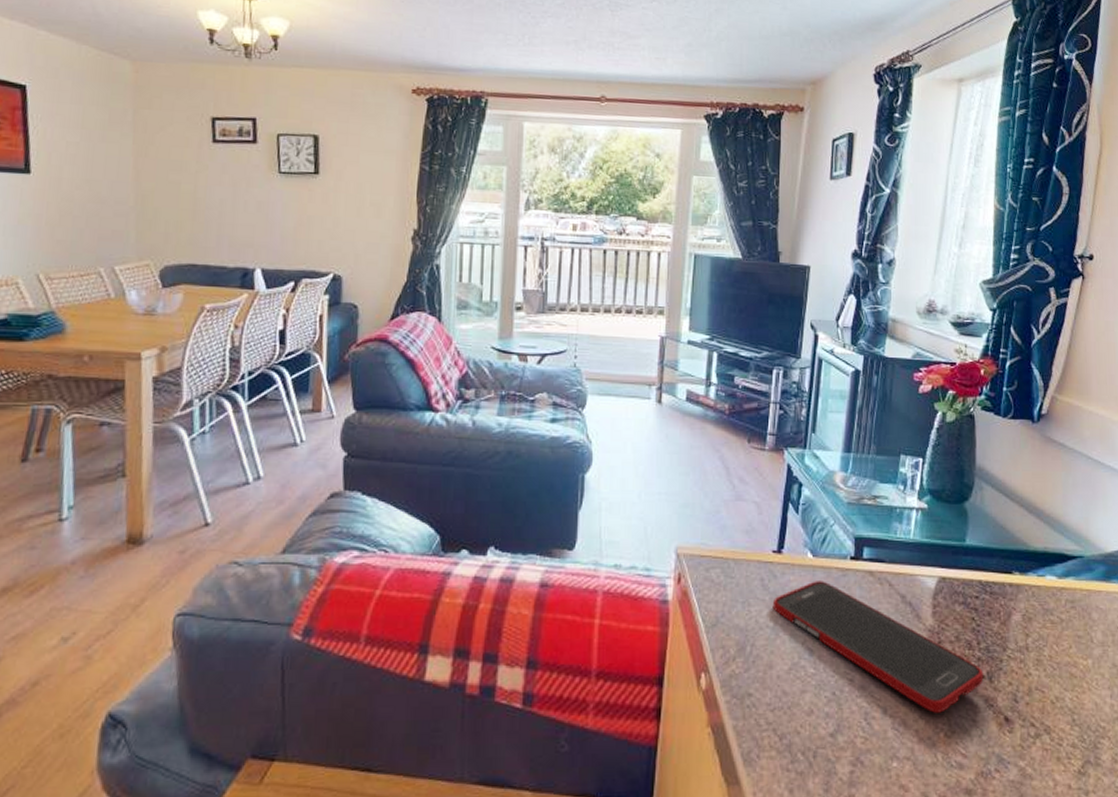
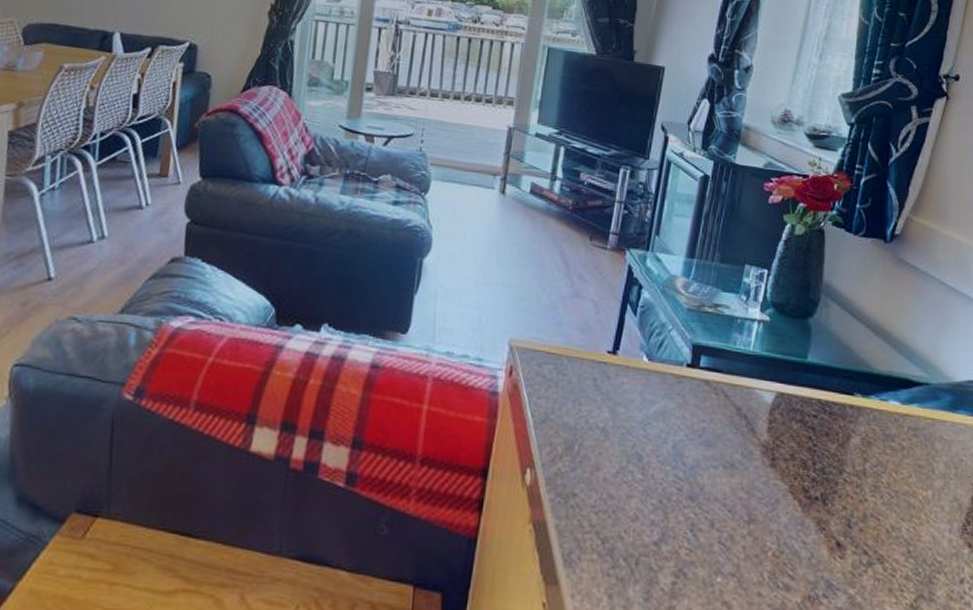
cell phone: present [772,581,984,713] -> none [603,385,817,531]

